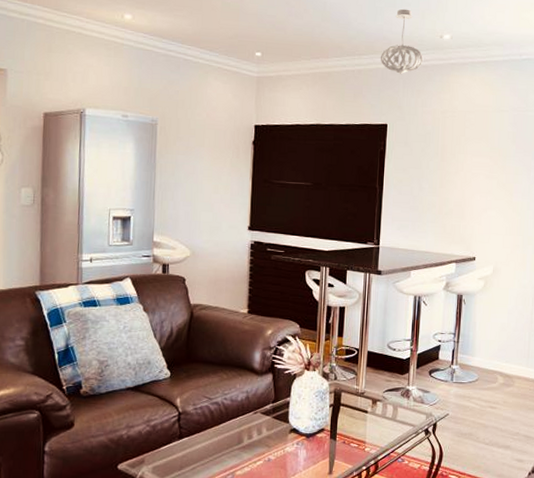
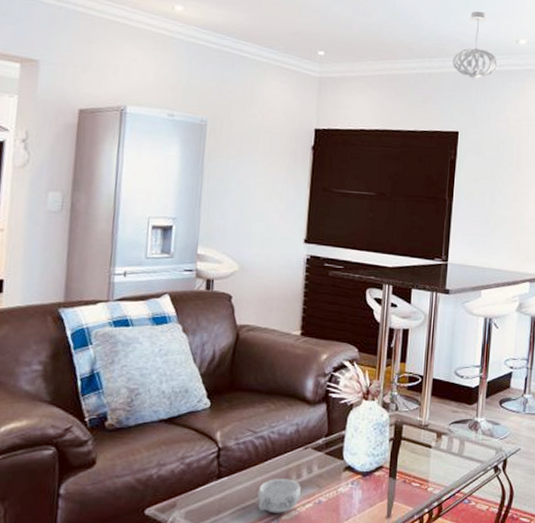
decorative bowl: none [214,439,252,469] -> present [257,479,301,513]

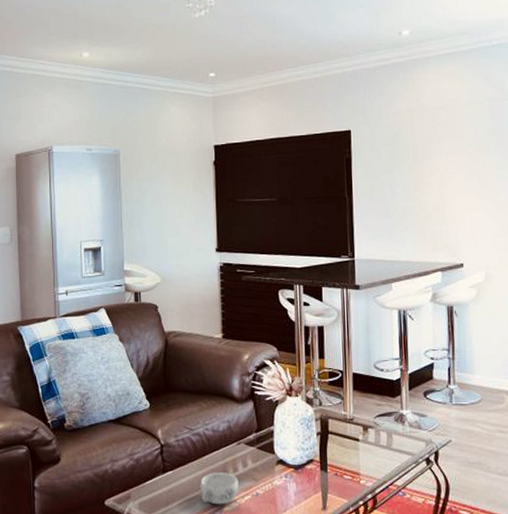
pendant light: present [453,11,498,80] -> none [337,10,383,78]

